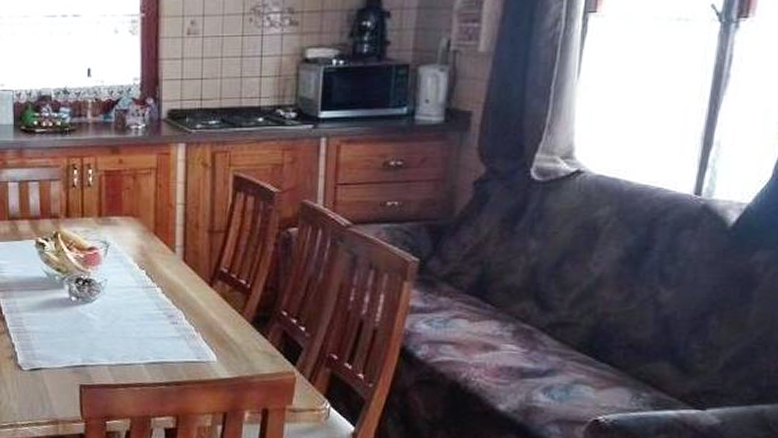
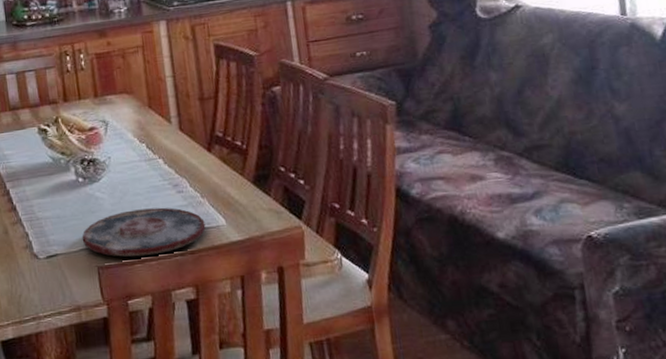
plate: none [68,335,195,381] -> present [82,207,206,257]

